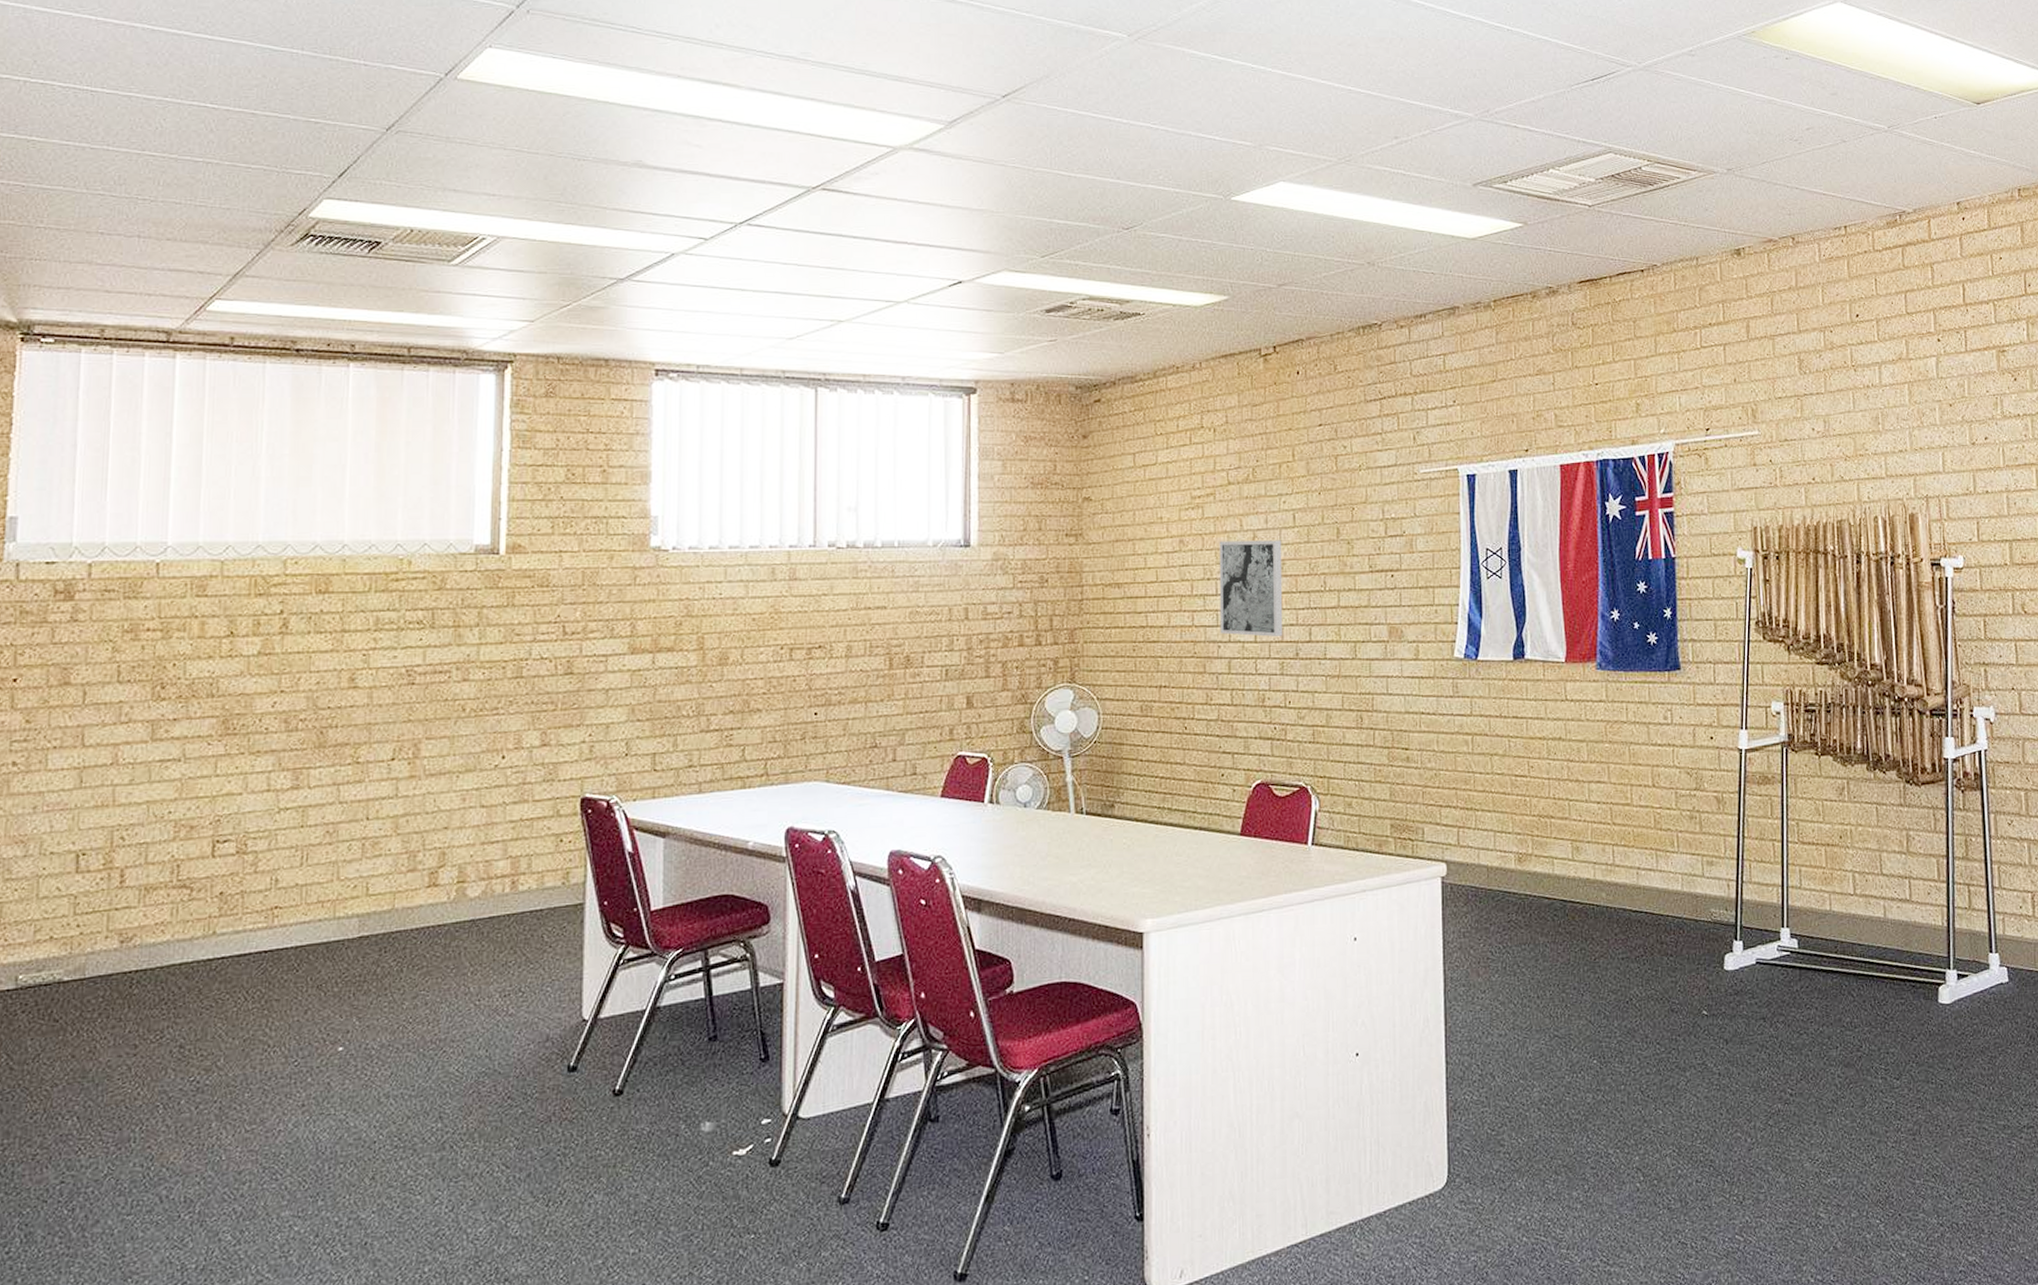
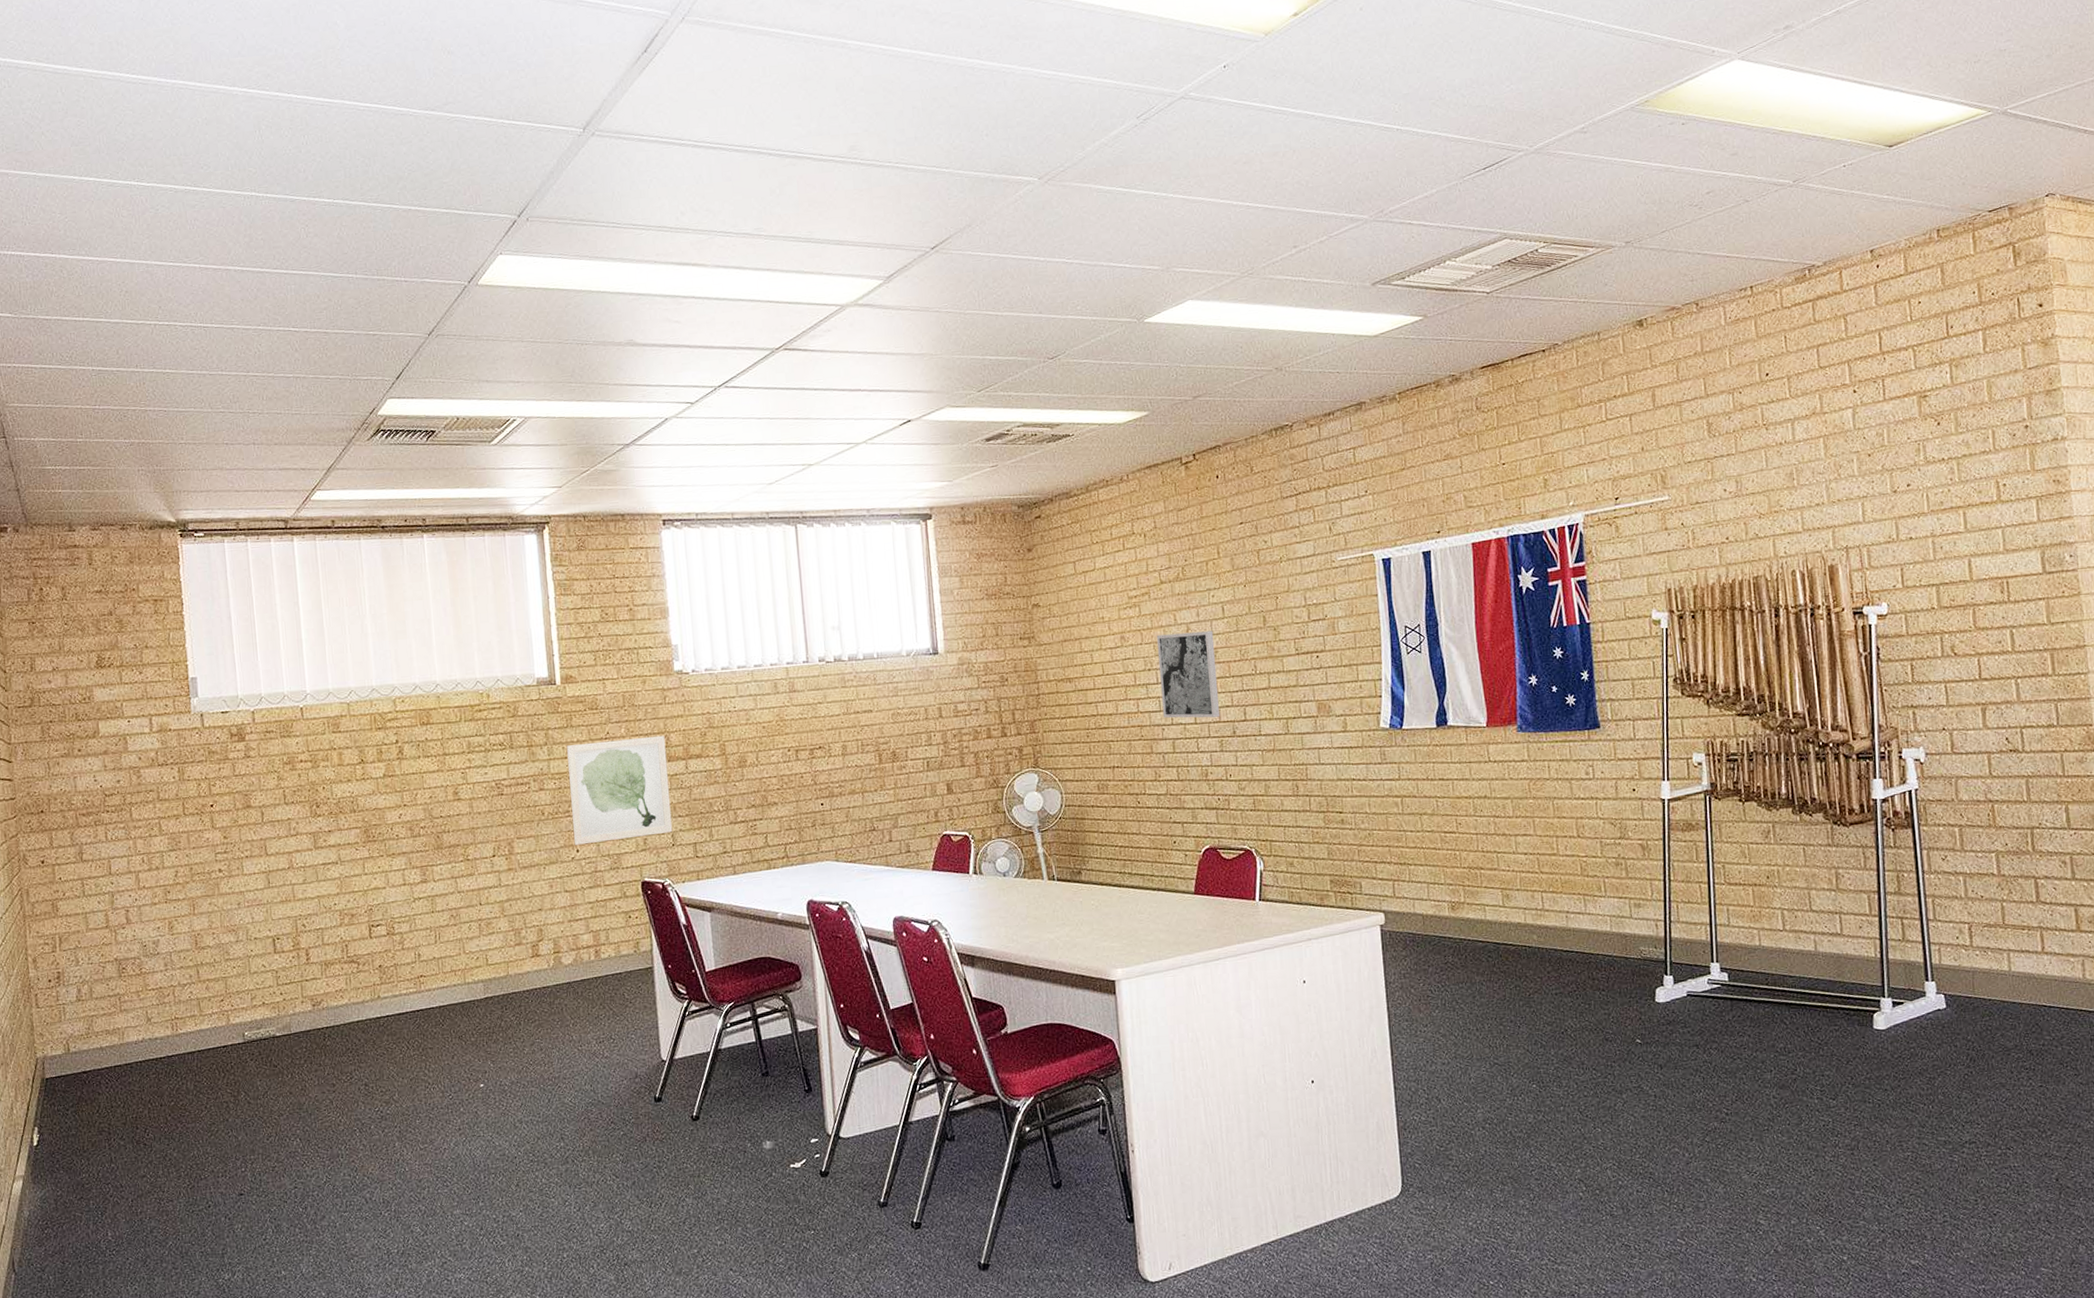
wall art: none [499,622,630,750] -> present [566,735,673,845]

